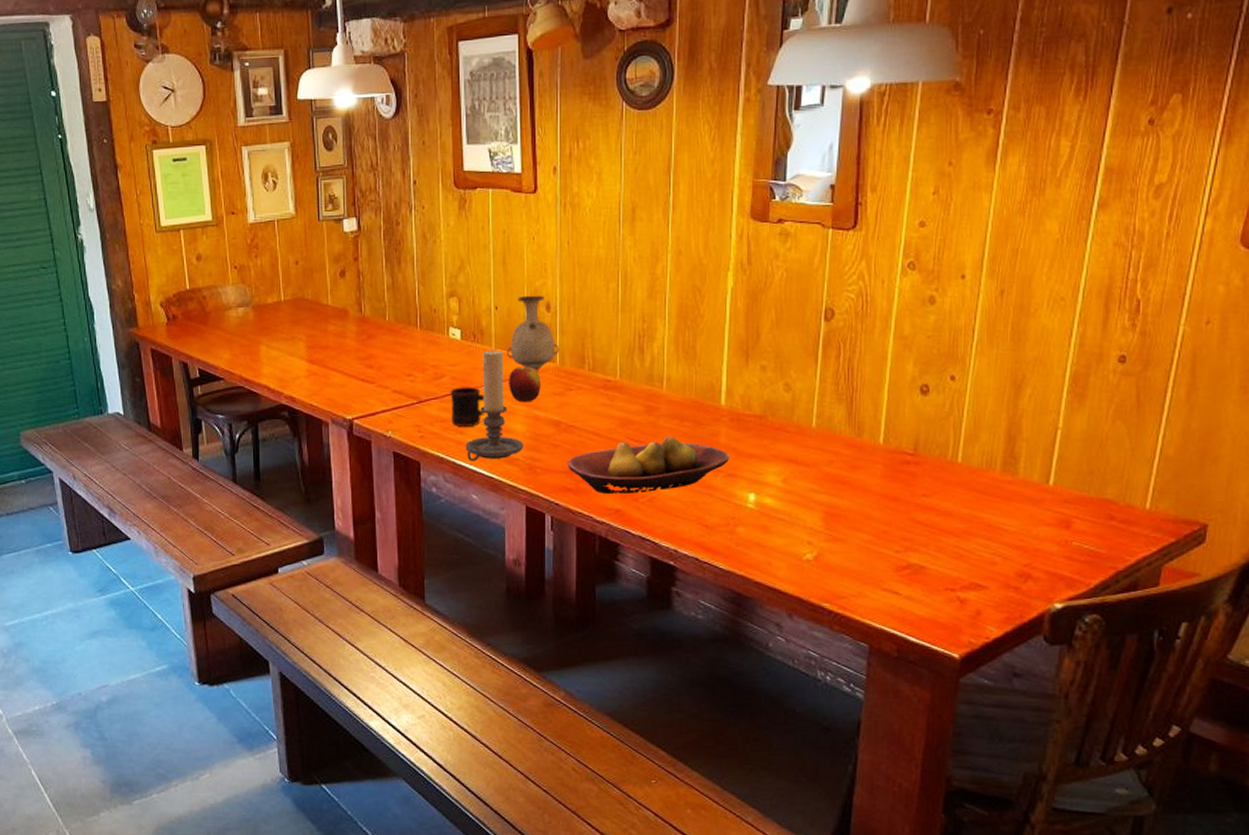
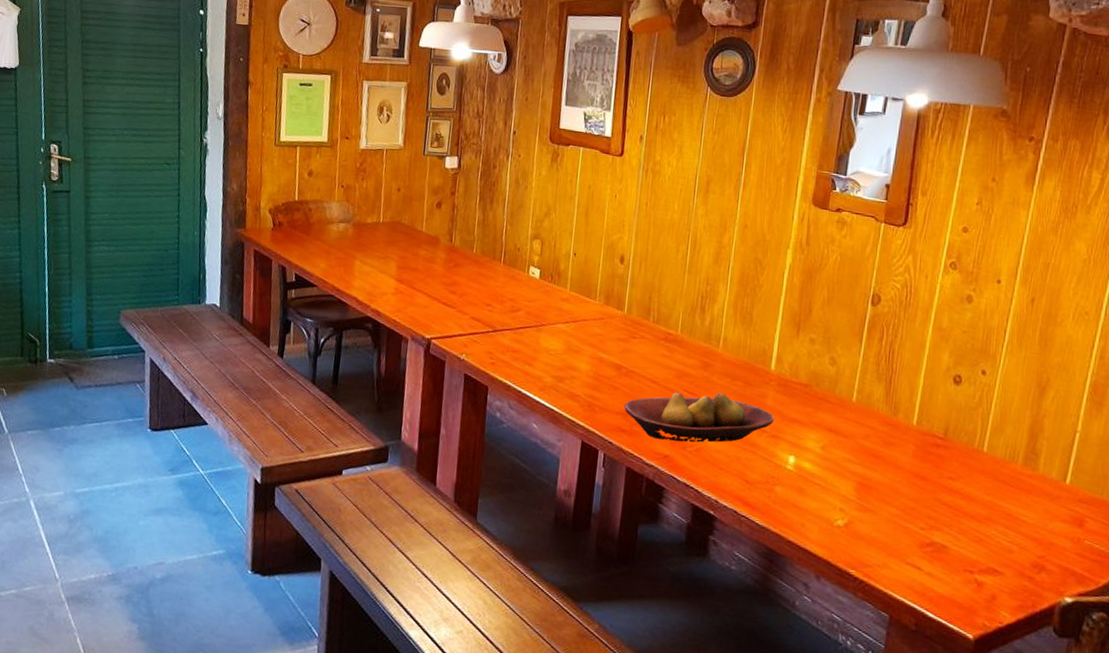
mug: present [450,387,486,427] -> none [522,322,555,360]
candle holder: present [465,350,524,462] -> none [531,291,586,394]
vase: present [506,295,560,372] -> none [579,246,629,318]
apple: present [509,367,541,403] -> none [578,310,608,345]

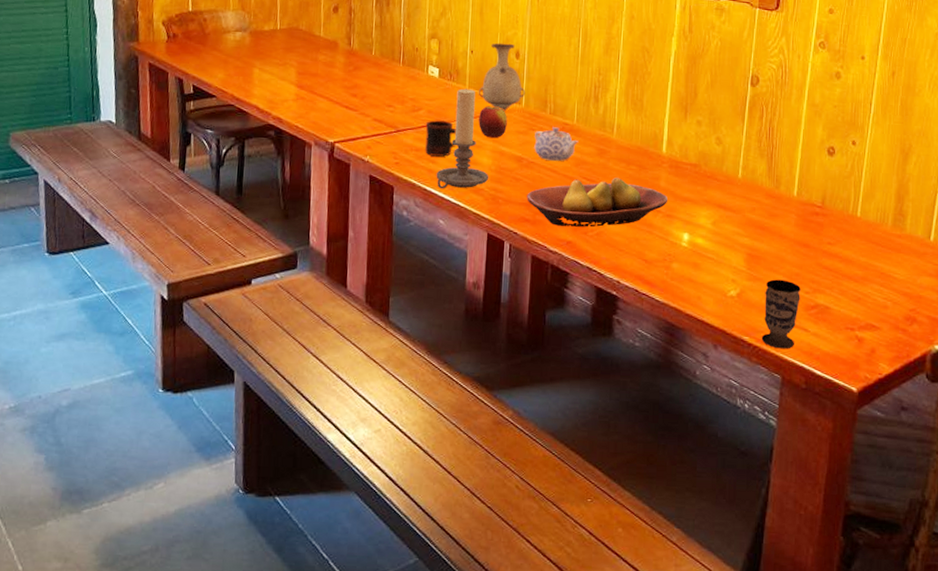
mug: none [522,322,555,360] -> present [425,120,456,157]
candle holder: none [531,291,586,394] -> present [436,88,489,189]
apple: none [578,310,608,345] -> present [478,106,507,139]
vase: none [579,246,629,318] -> present [478,43,526,112]
teapot: none [634,336,682,372] -> present [534,127,579,162]
cup: none [869,511,916,587] -> present [761,279,801,349]

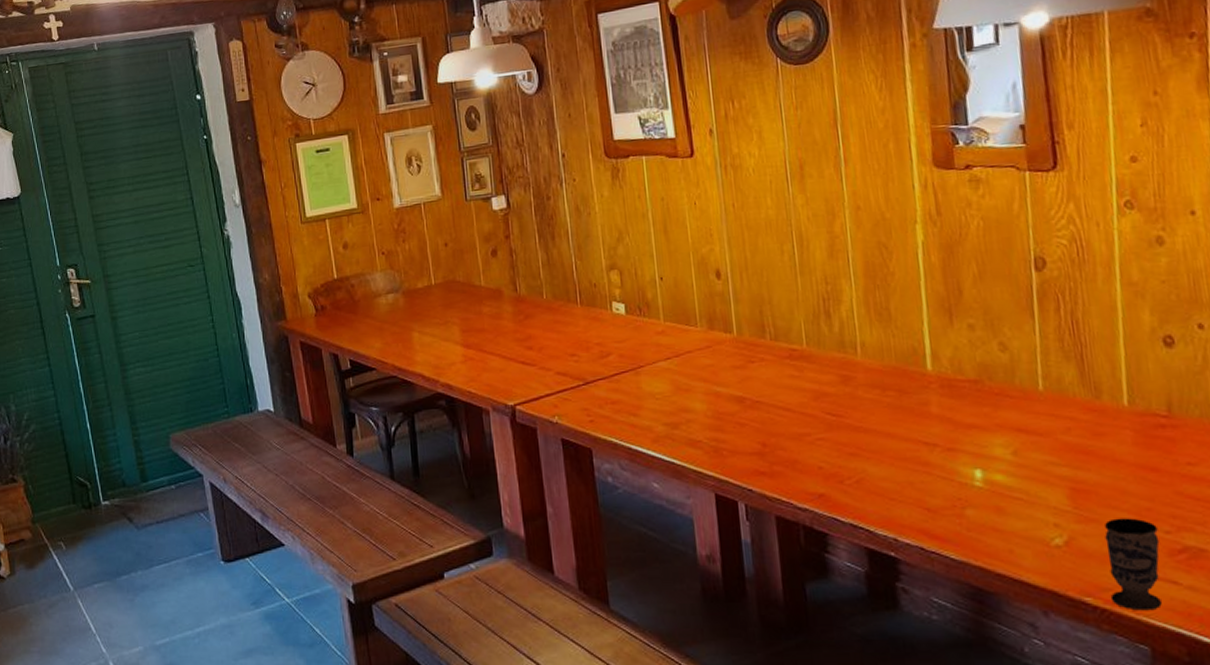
mug: present [425,120,456,157] -> none [618,364,660,408]
candle holder: present [436,88,489,189] -> none [640,323,707,446]
vase: present [478,43,526,112] -> none [676,262,736,345]
apple: present [478,106,507,139] -> none [682,340,719,379]
fruit bowl: present [526,178,669,227] -> none [757,408,946,476]
teapot: present [534,127,579,162] -> none [755,355,814,398]

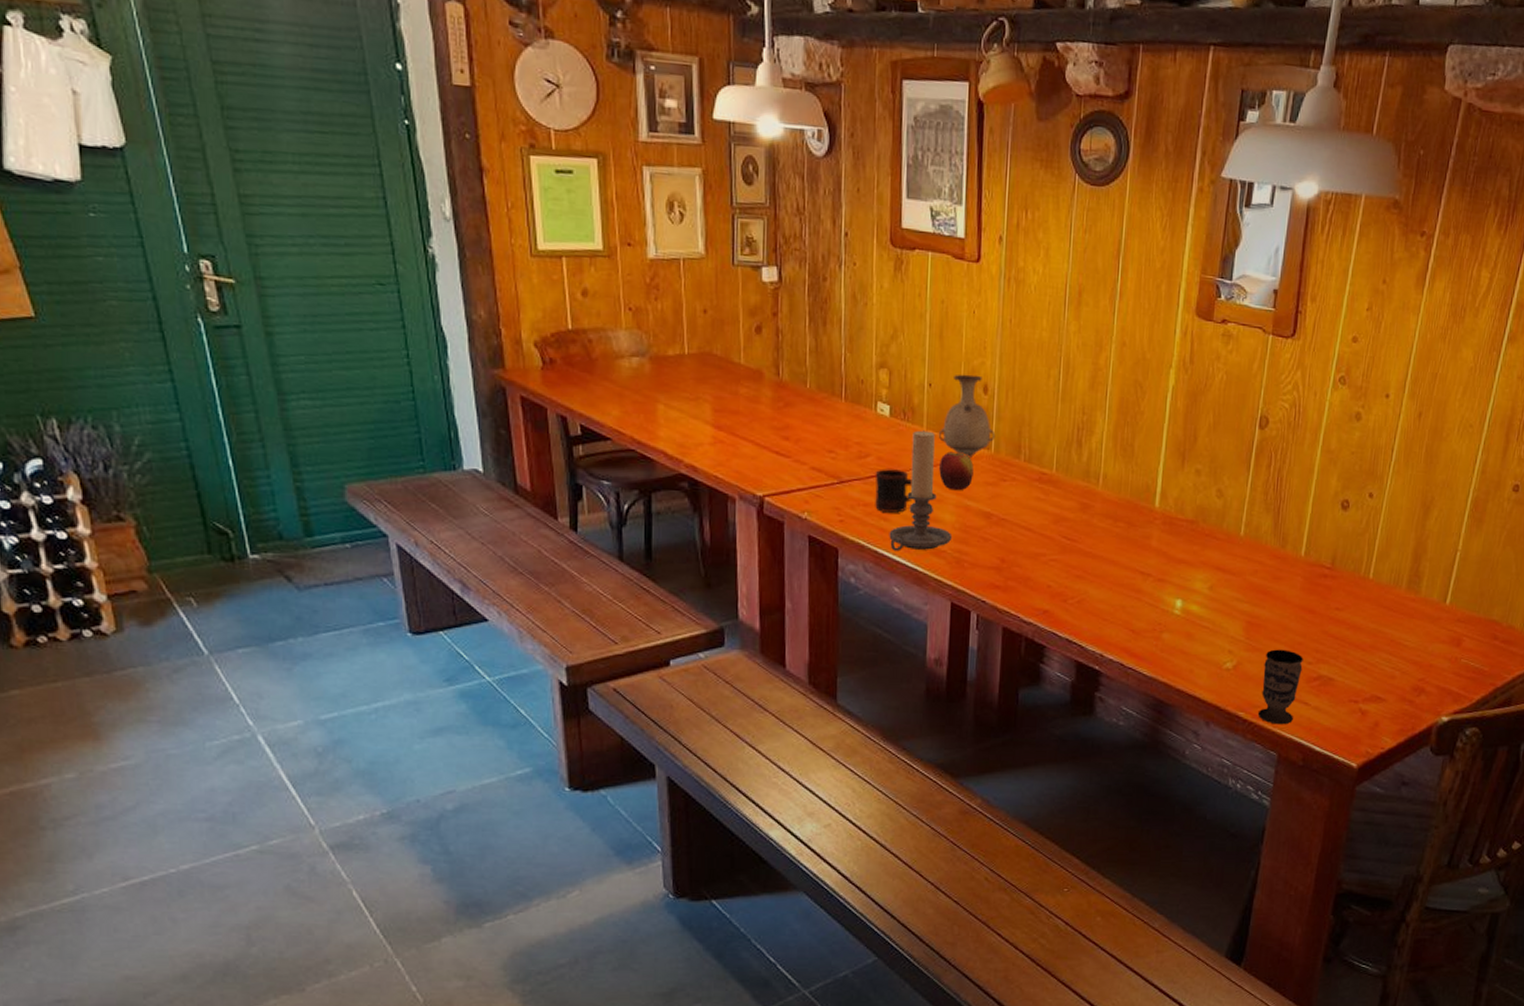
mug: none [618,364,660,408] -> present [875,469,913,513]
candle holder: none [640,323,707,446] -> present [889,430,953,552]
vase: none [676,262,736,345] -> present [938,374,996,459]
apple: none [682,340,719,379] -> present [939,451,974,491]

